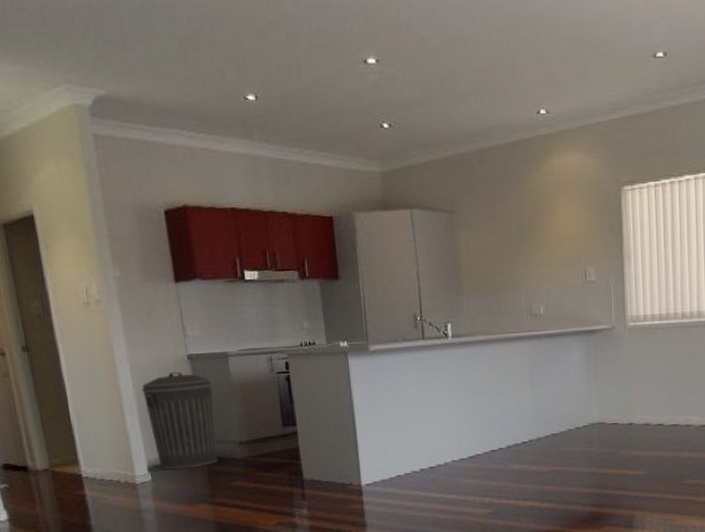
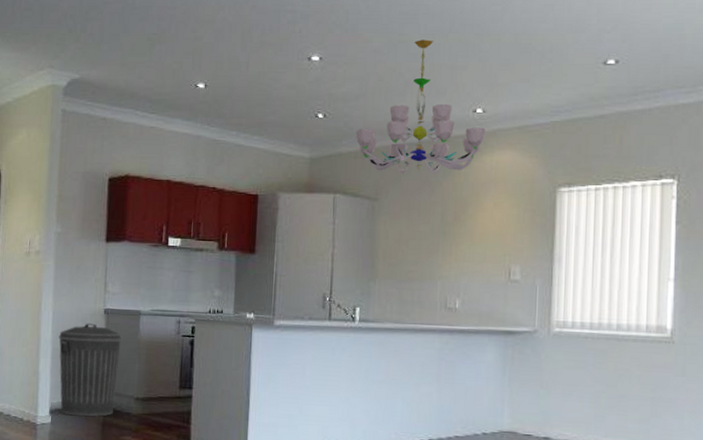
chandelier: none [424,36,551,183] -> present [355,40,486,174]

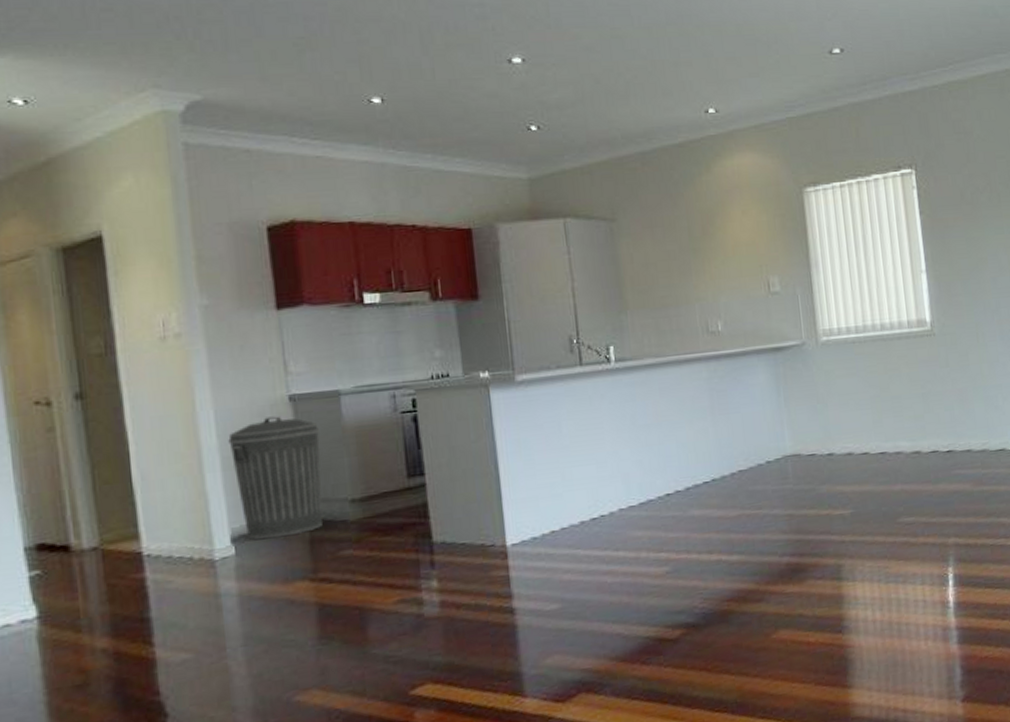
chandelier: present [355,40,486,174] -> none [578,33,722,188]

